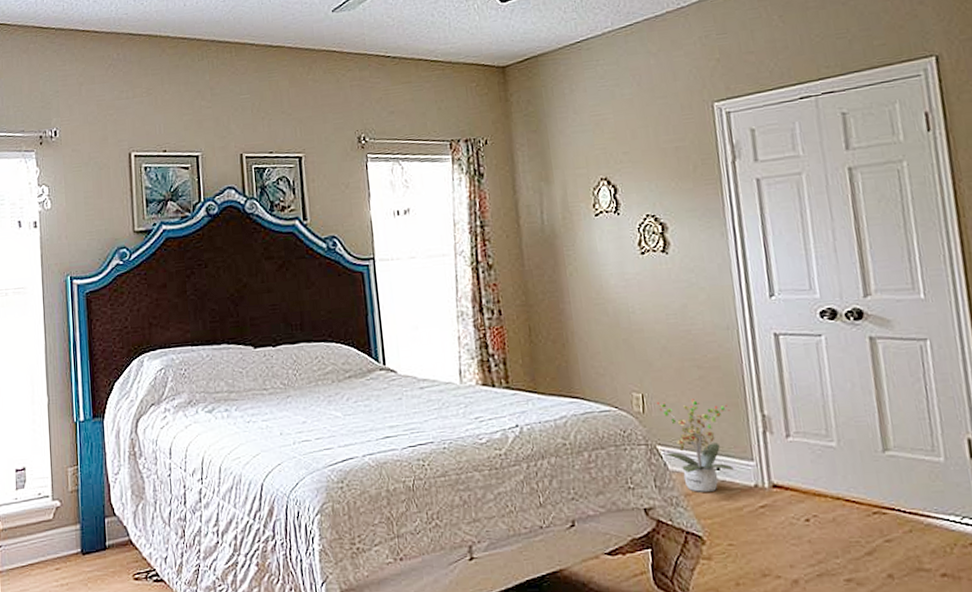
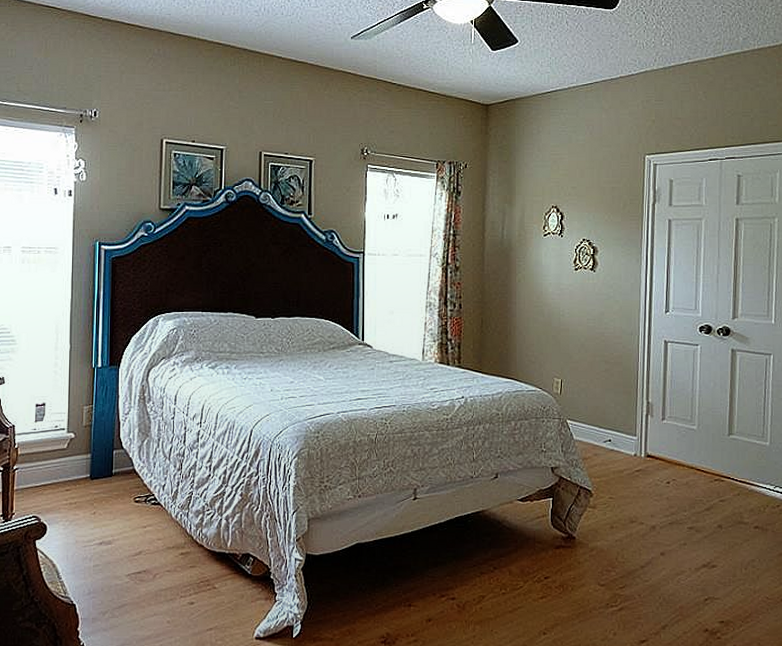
potted plant: present [656,399,734,492] -> none [571,386,625,457]

